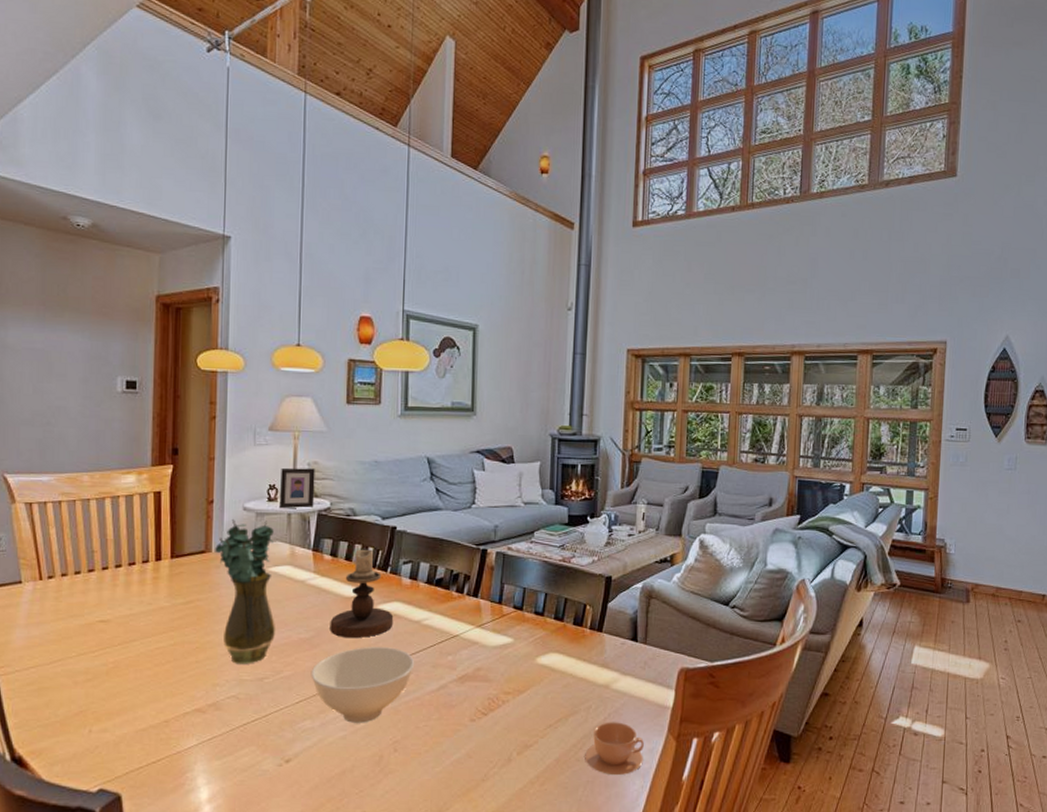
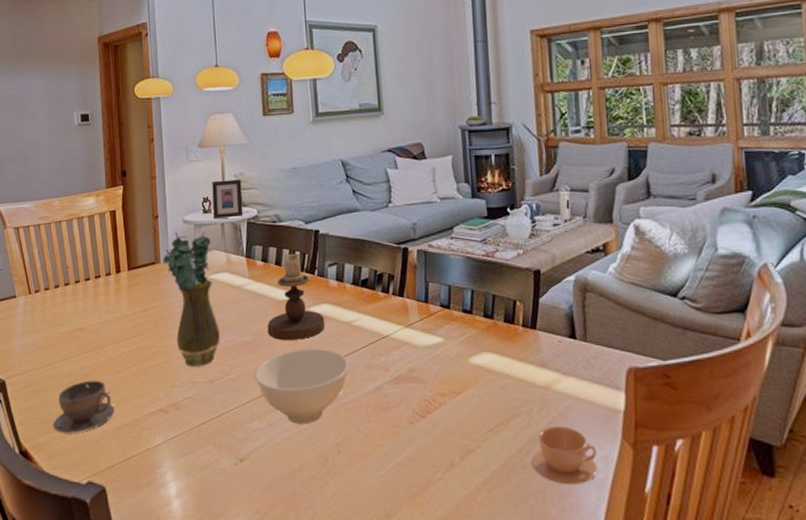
teacup: none [59,678,140,737] -> present [53,380,115,434]

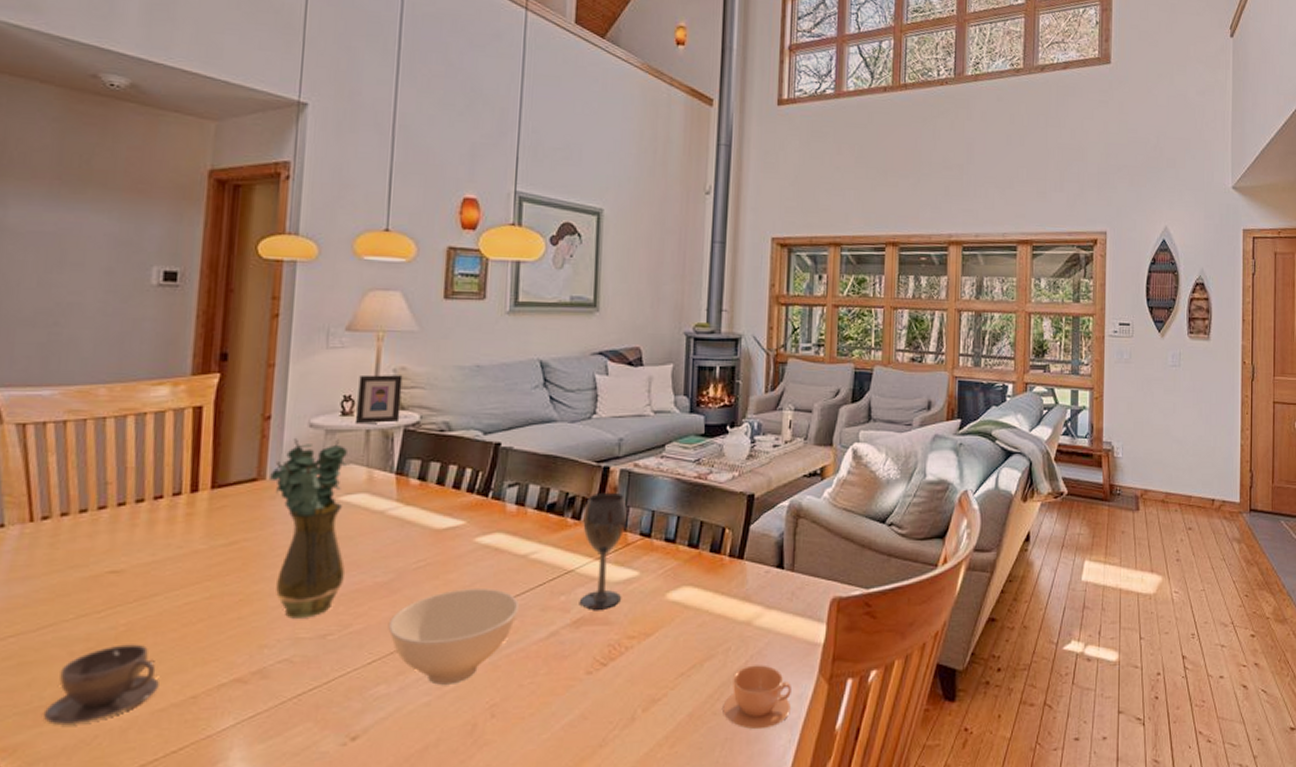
candlestick: present [267,253,325,341] -> none [414,470,495,580]
wine glass: none [391,269,430,370] -> present [580,492,628,610]

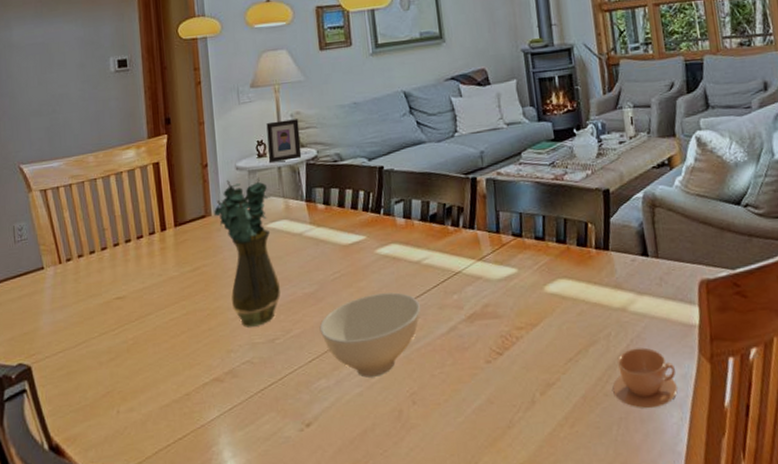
teacup: present [44,644,159,725] -> none [90,353,162,419]
wine glass: present [580,492,628,610] -> none [461,199,505,306]

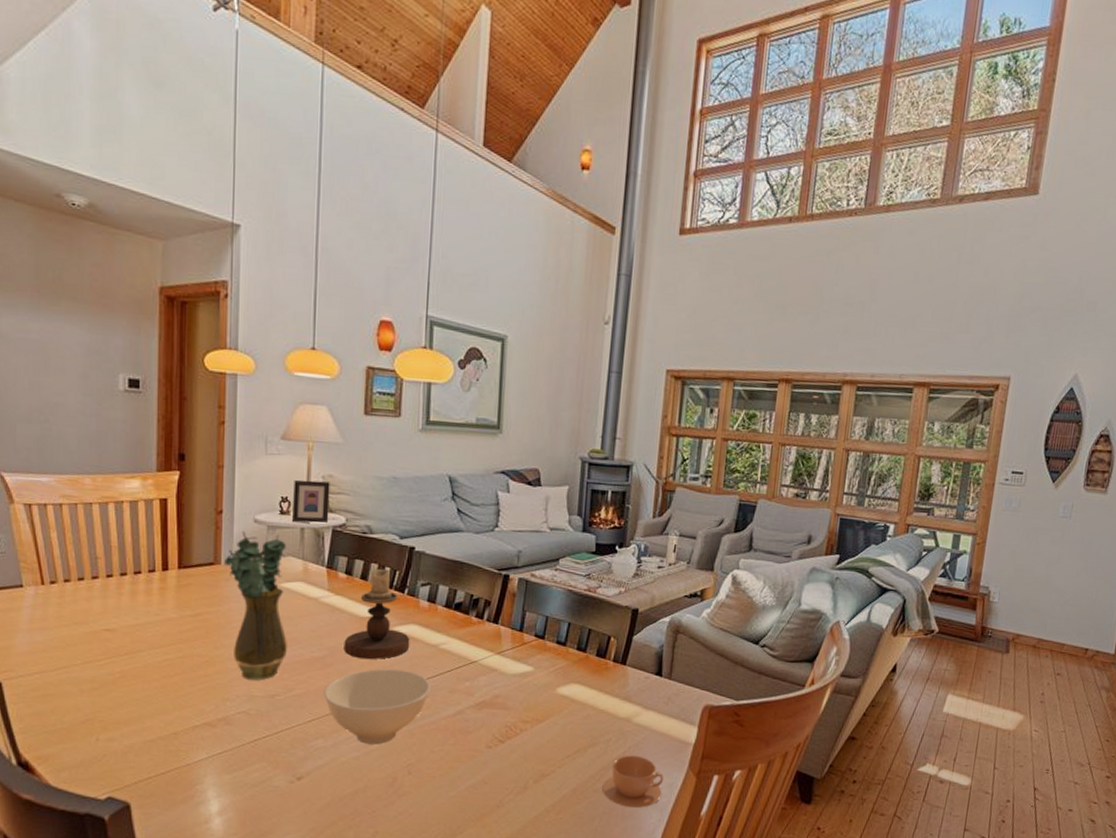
candlestick: none [331,192,394,288] -> present [344,568,410,660]

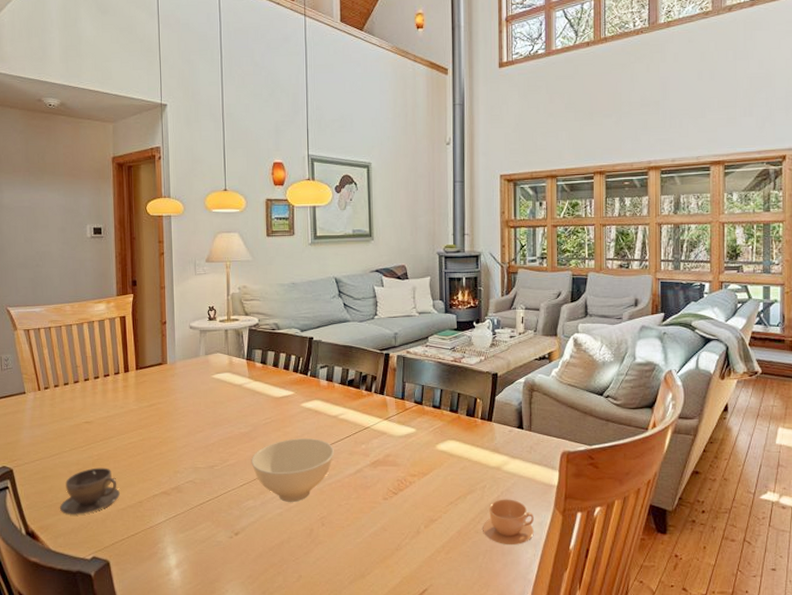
teacup: none [66,687,148,745] -> present [60,467,120,516]
vase: present [224,531,288,680] -> none [170,336,221,455]
picture frame: present [291,479,330,524] -> none [217,292,246,326]
candlestick: present [344,568,410,660] -> none [264,357,315,432]

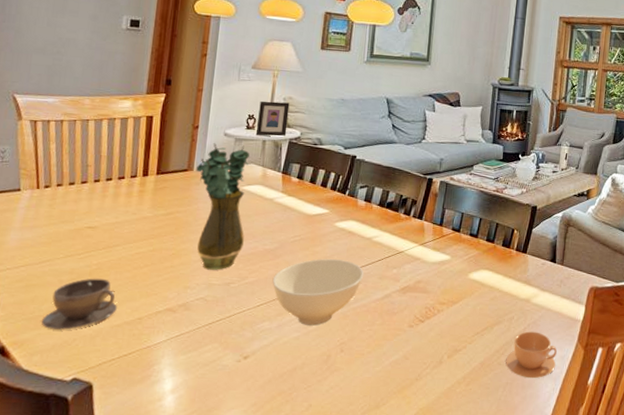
vase: none [170,336,221,455] -> present [196,143,250,270]
picture frame: none [217,292,246,326] -> present [255,101,290,137]

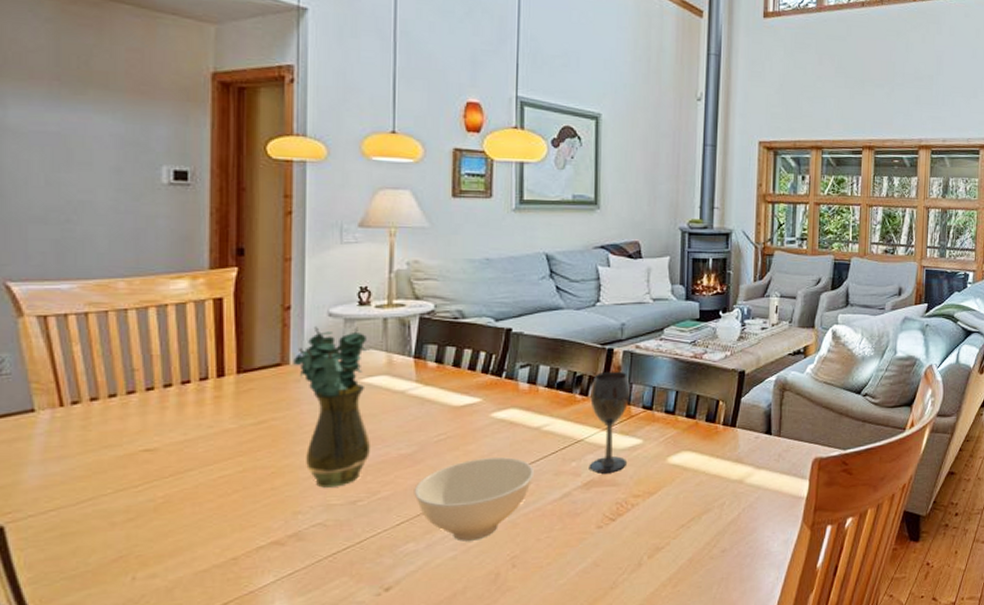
teacup: present [42,278,117,331] -> none [91,514,200,587]
picture frame: present [255,101,290,137] -> none [372,267,416,313]
wine glass: none [407,196,444,282] -> present [590,371,631,473]
teacup: present [505,331,557,379] -> none [719,516,779,570]

